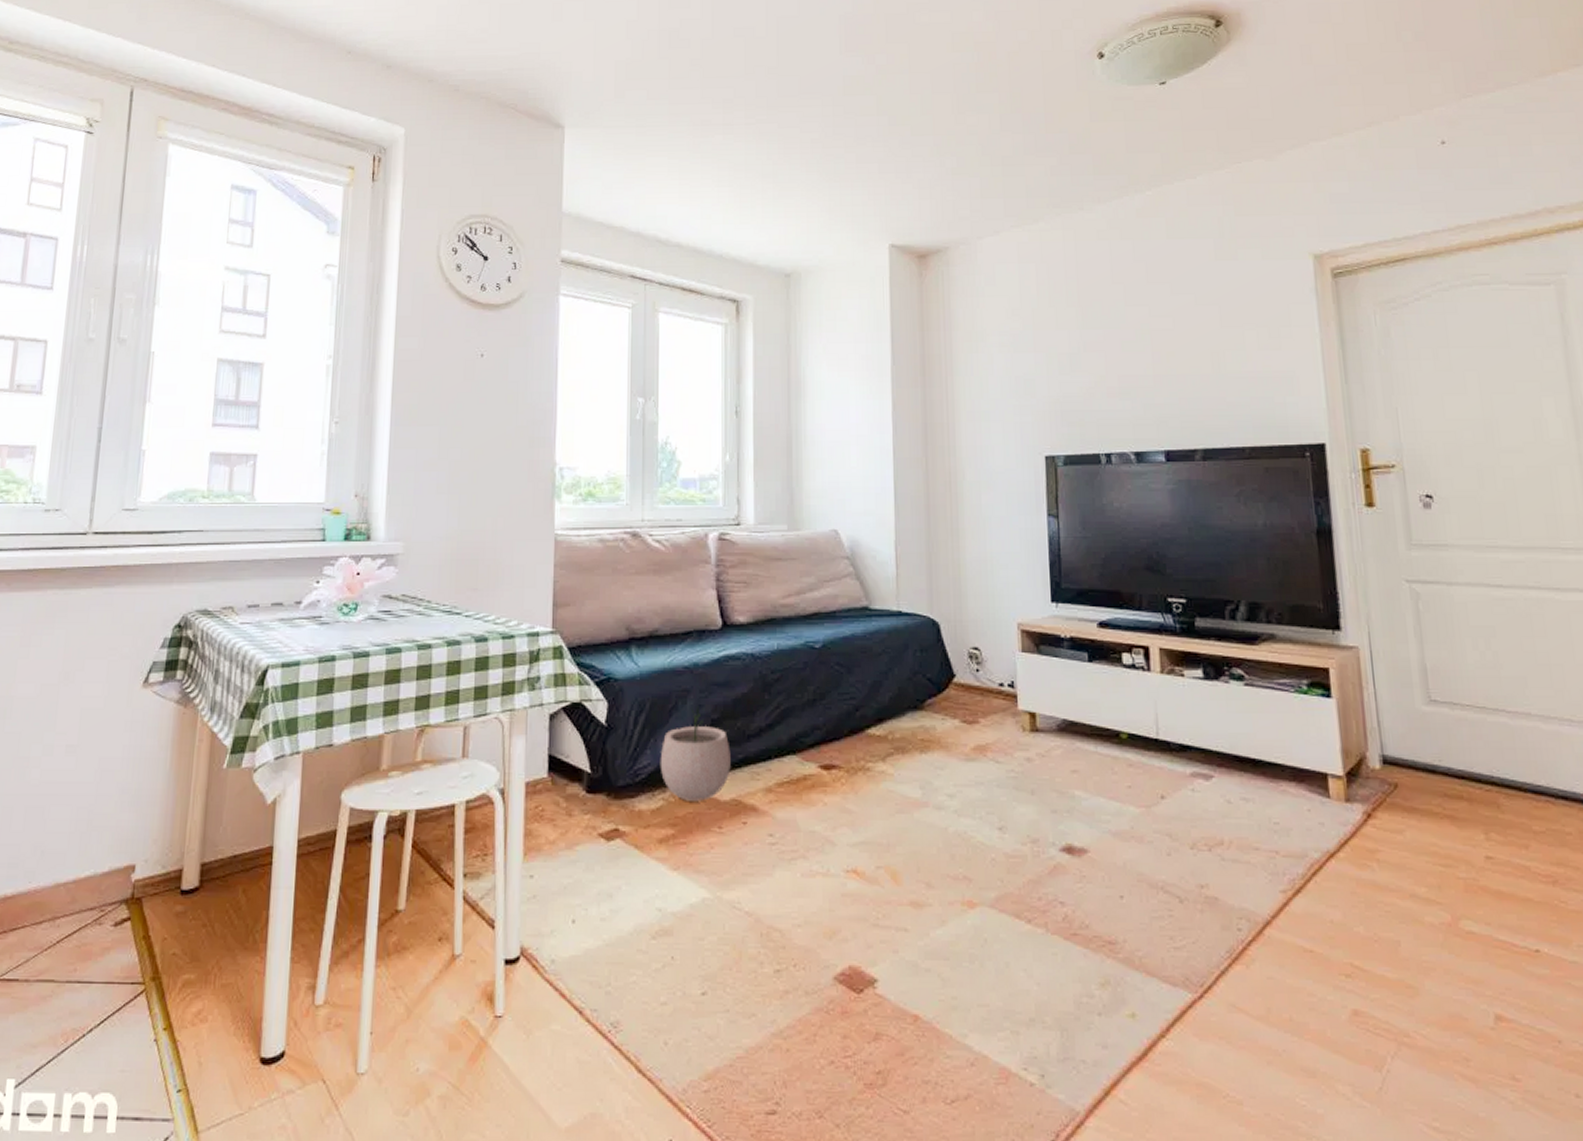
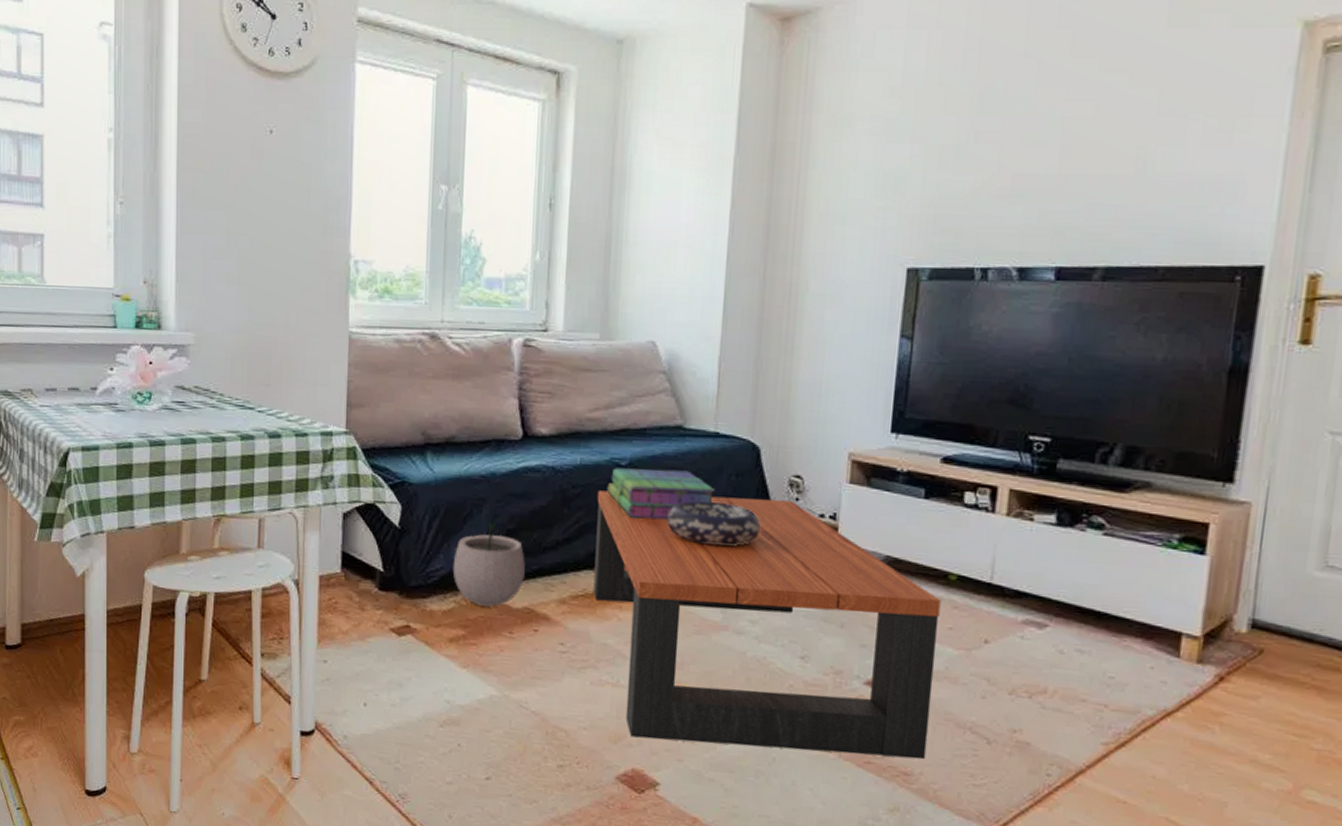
coffee table: none [795,671,1127,931] -> present [593,490,941,760]
stack of books: none [804,649,903,699] -> present [607,468,716,520]
decorative bowl: none [862,679,949,721] -> present [667,501,762,547]

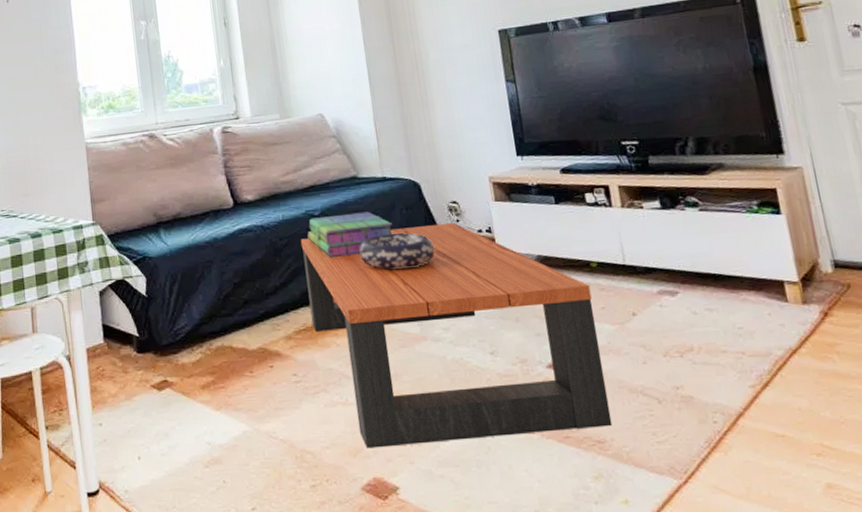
plant pot: present [452,515,525,607] -> none [194,273,255,352]

